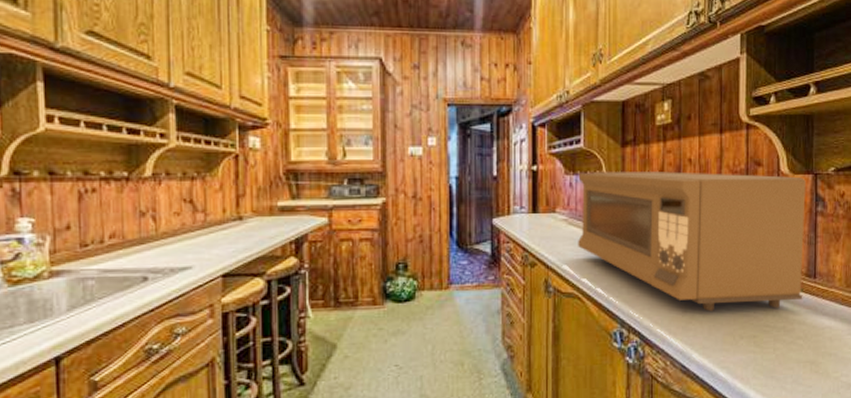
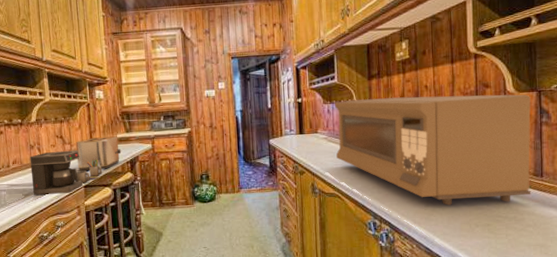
coffee maker: none [138,222,252,287] -> present [29,151,103,195]
toaster: none [213,204,283,254] -> present [75,136,122,172]

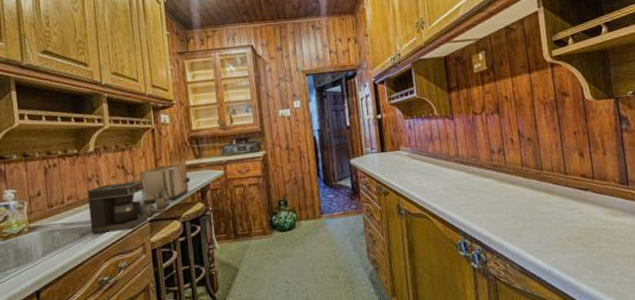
microwave: present [334,94,532,206] -> none [415,102,620,220]

